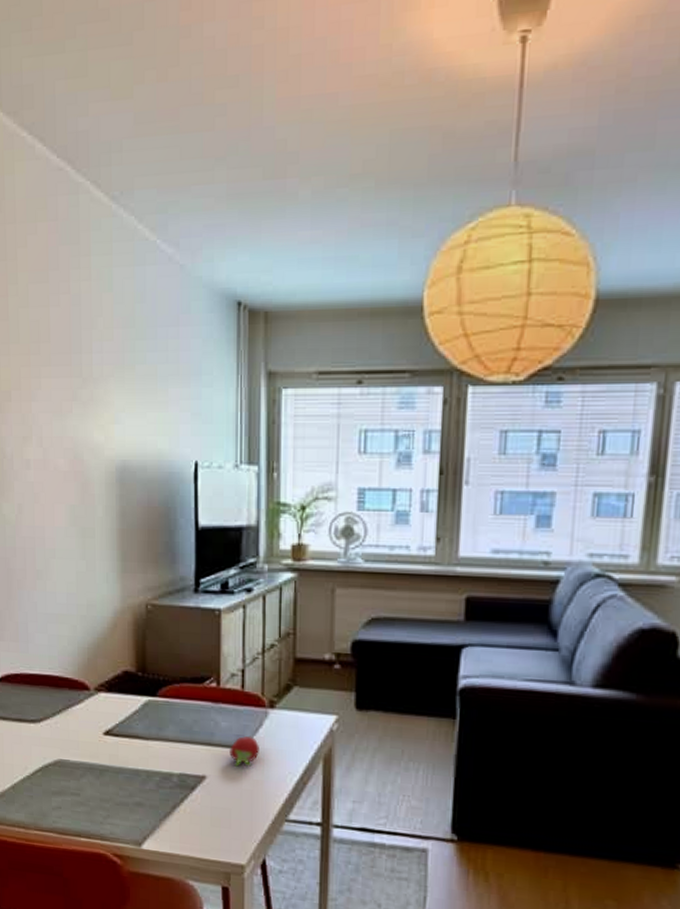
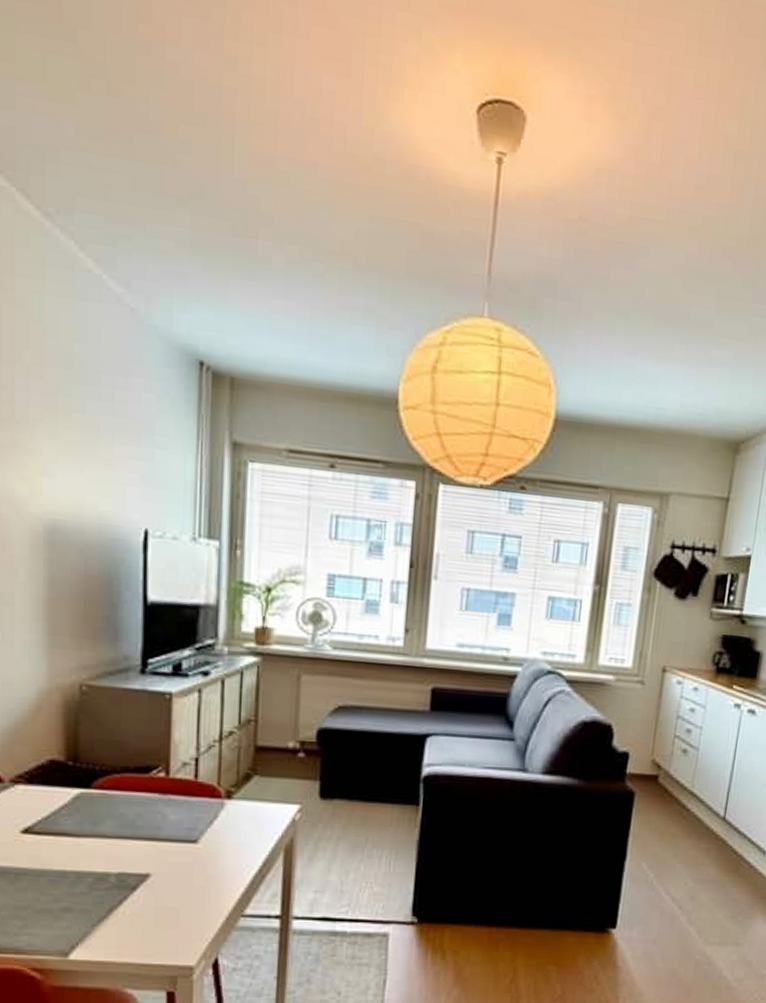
fruit: present [228,736,259,767] -> none [177,828,214,862]

